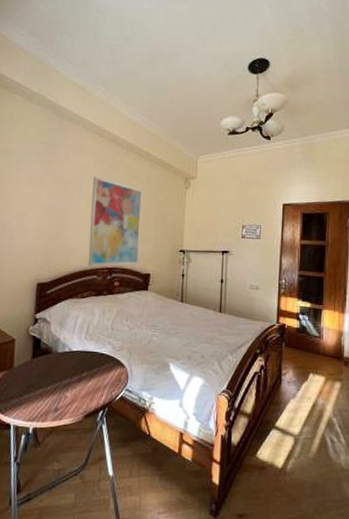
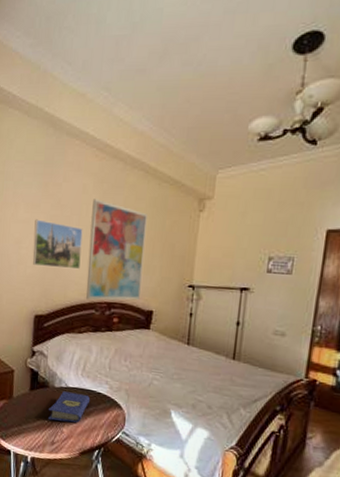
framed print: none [35,193,85,239] -> present [33,219,83,270]
hardcover book: none [51,355,94,387] -> present [48,391,91,423]

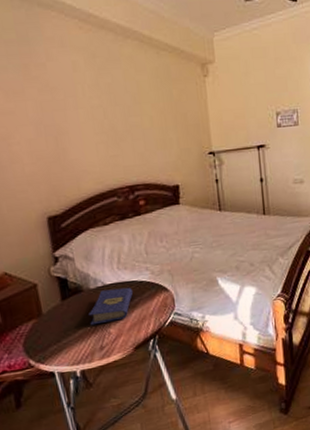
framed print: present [33,219,83,270] -> none [21,107,90,161]
wall art: present [86,199,147,301] -> none [87,76,164,188]

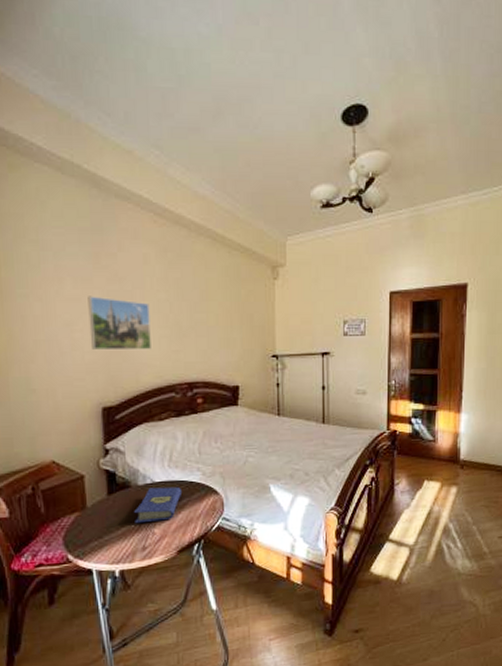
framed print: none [21,107,90,161] -> present [88,296,151,351]

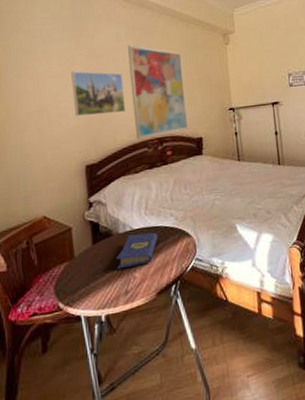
wall art: none [157,270,224,383] -> present [128,45,189,140]

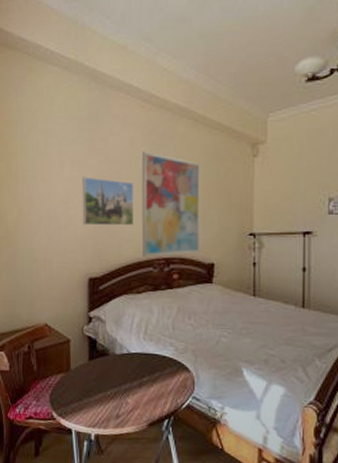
hardcover book: present [116,232,159,270] -> none [111,357,155,392]

